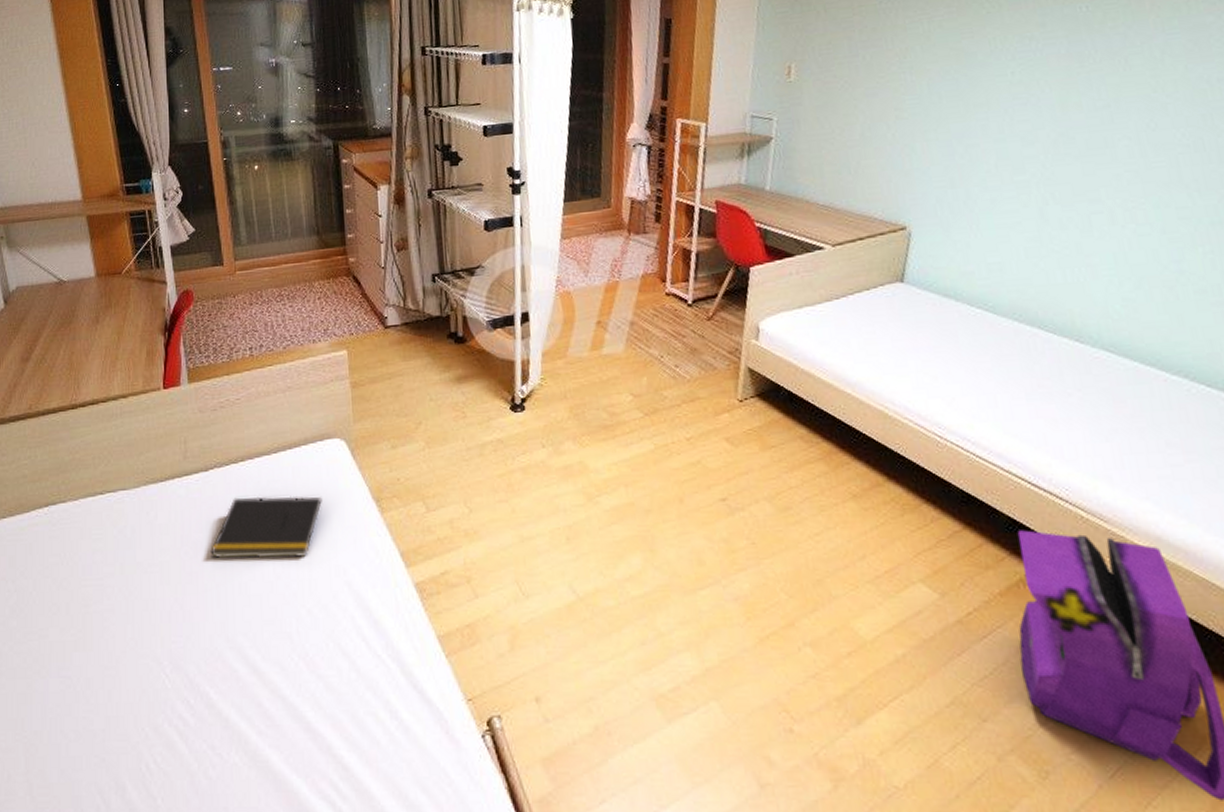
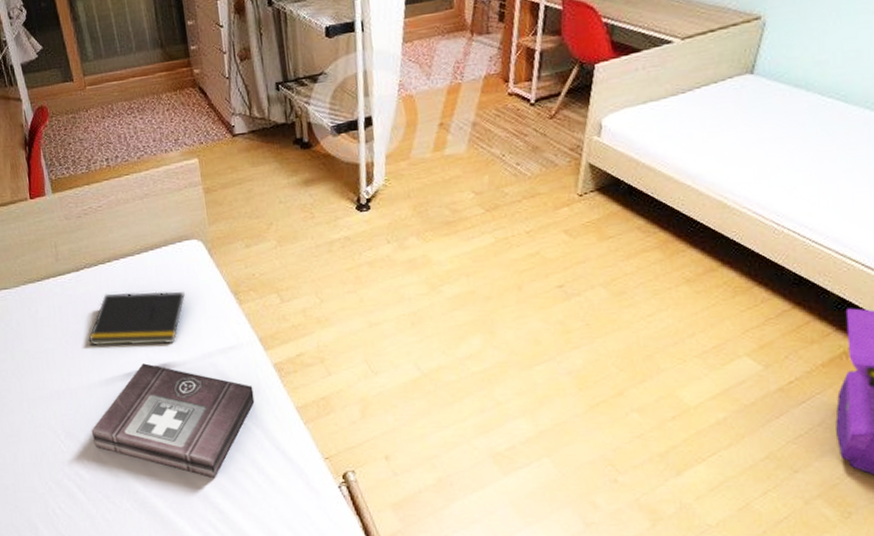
first aid kit: none [202,580,392,725] -> present [91,363,255,479]

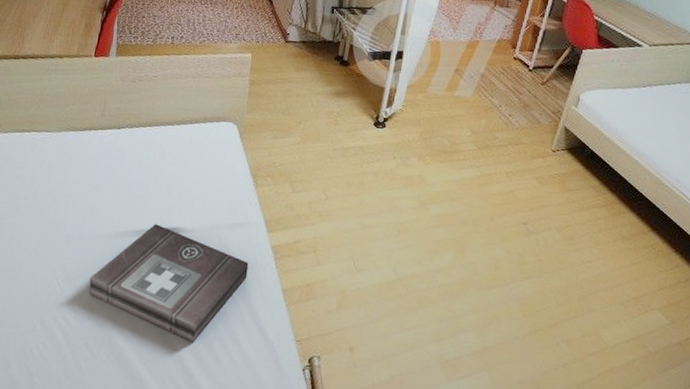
notepad: present [88,291,185,346] -> none [110,154,210,210]

